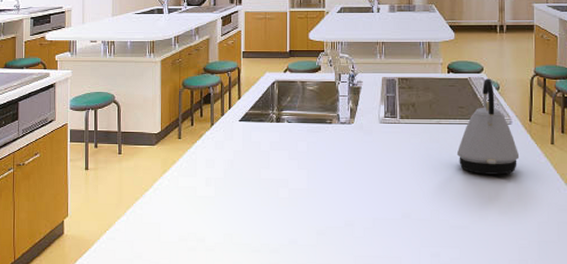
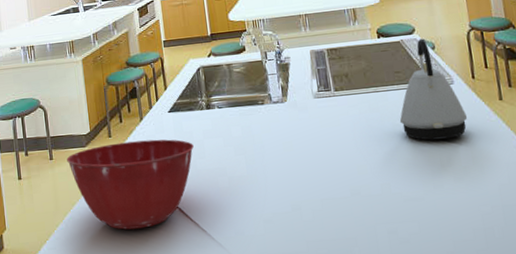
mixing bowl: none [135,145,259,228] -> present [67,139,194,230]

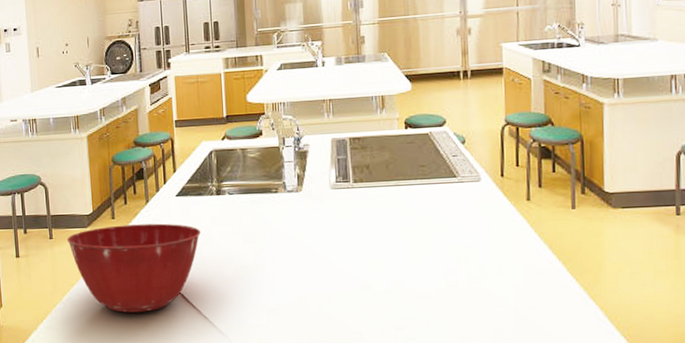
kettle: present [399,38,468,141] -> none [419,131,491,239]

